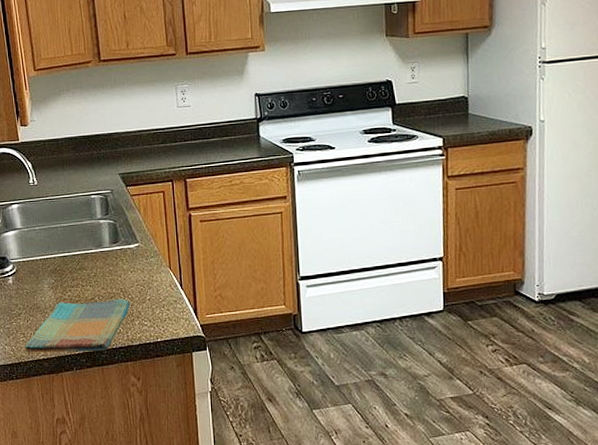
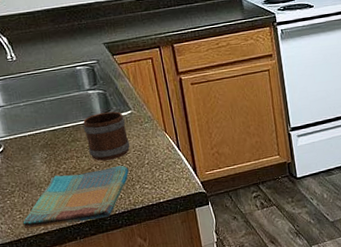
mug: none [91,242,134,292] -> present [83,111,131,161]

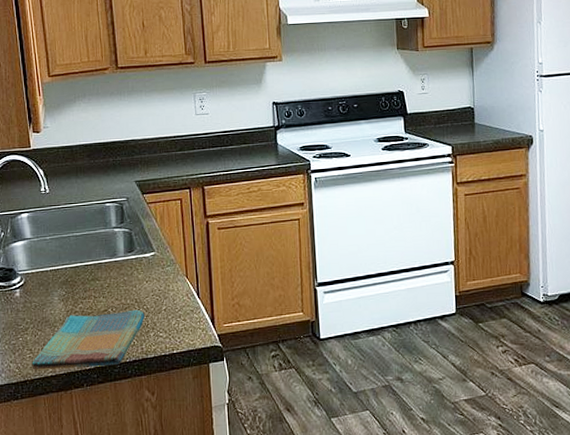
mug: present [83,111,131,161] -> none [104,251,150,303]

